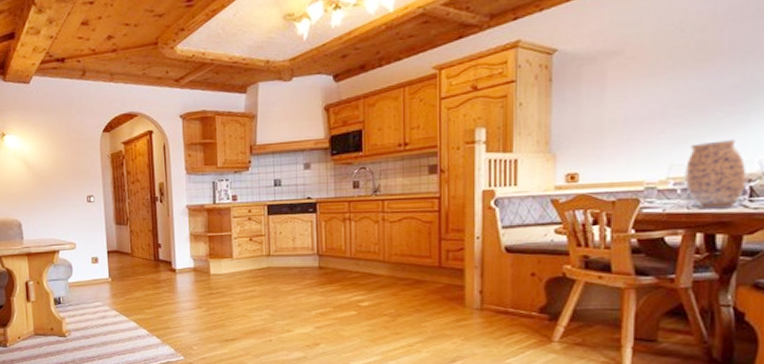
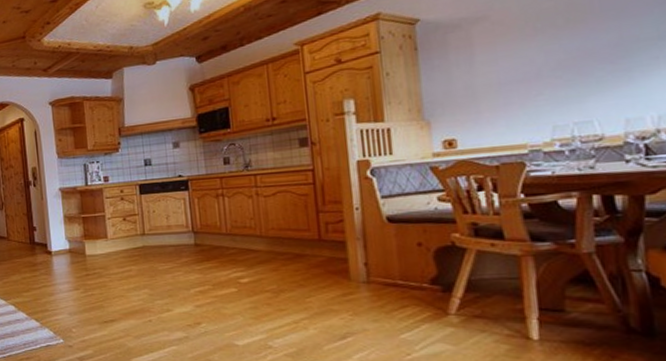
vase: present [685,140,747,210] -> none [570,97,640,171]

